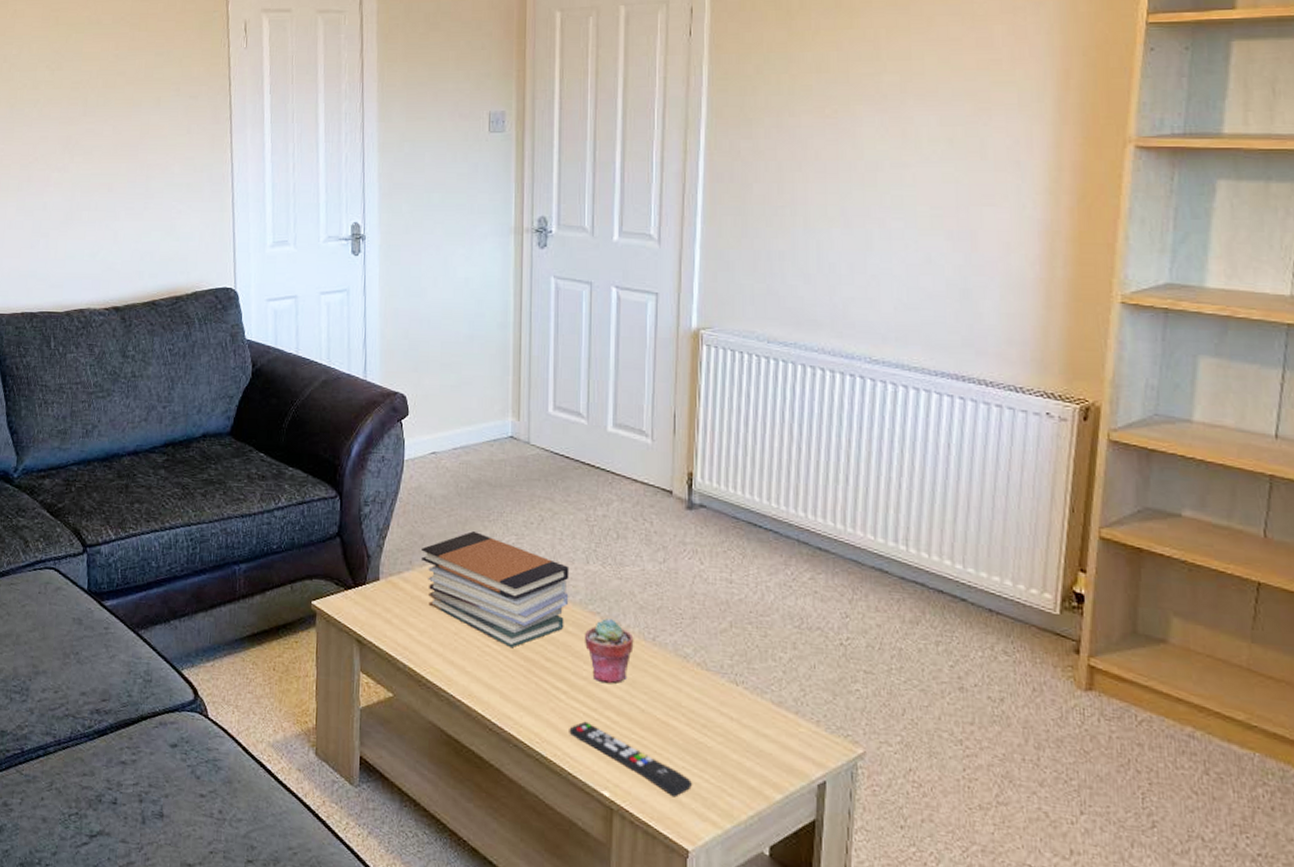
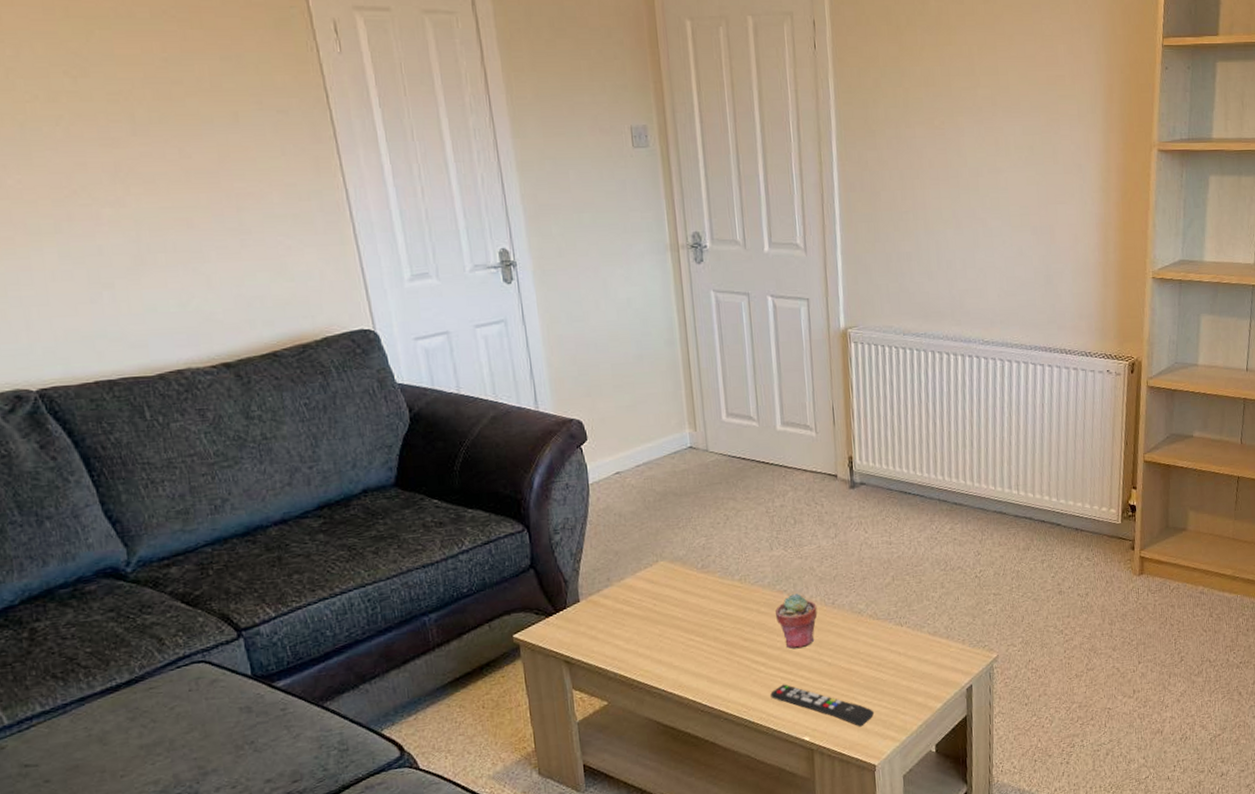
book stack: present [420,531,570,649] -> none [616,540,759,637]

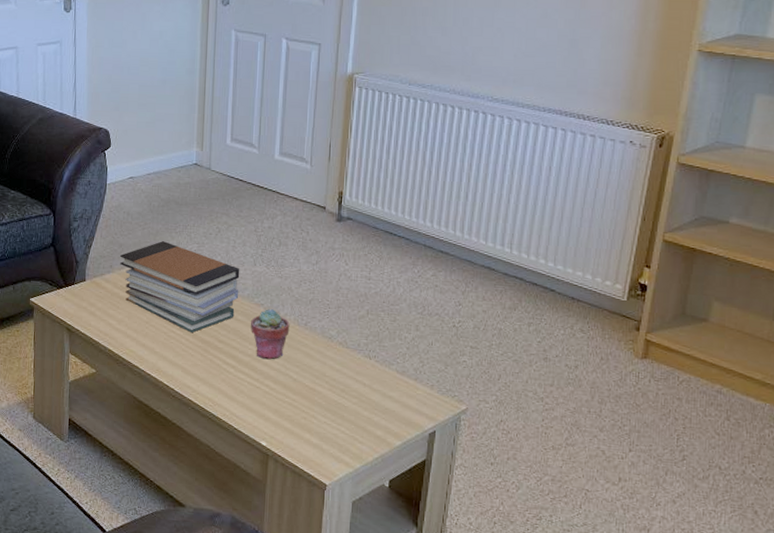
book stack: none [616,540,759,637] -> present [119,241,240,333]
remote control: present [770,684,875,727] -> none [236,388,332,445]

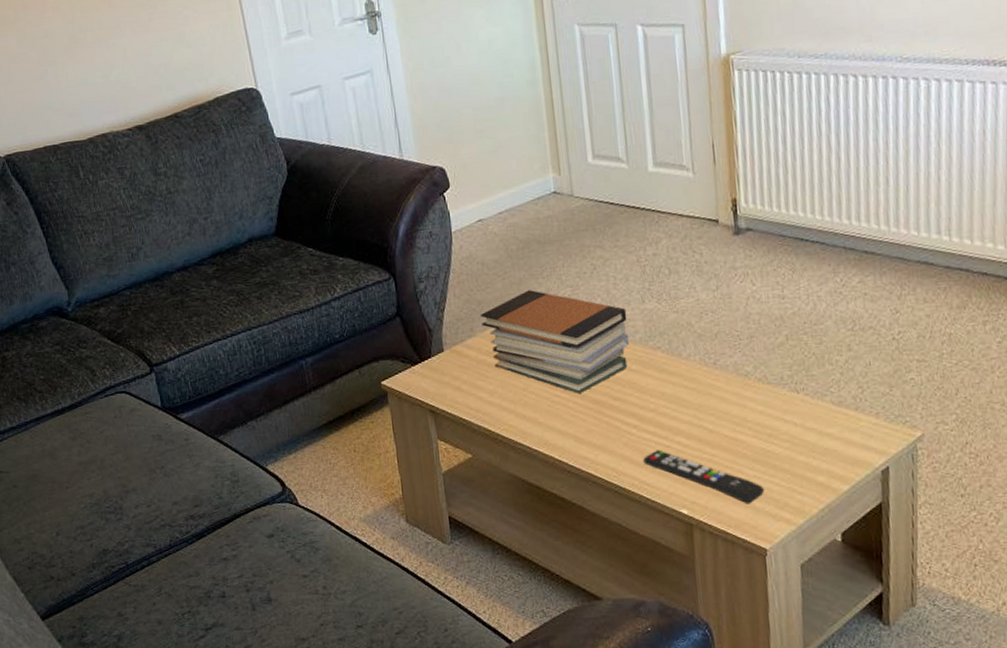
remote control: none [236,388,332,445] -> present [643,449,765,504]
potted succulent: present [251,309,290,360] -> none [648,351,697,412]

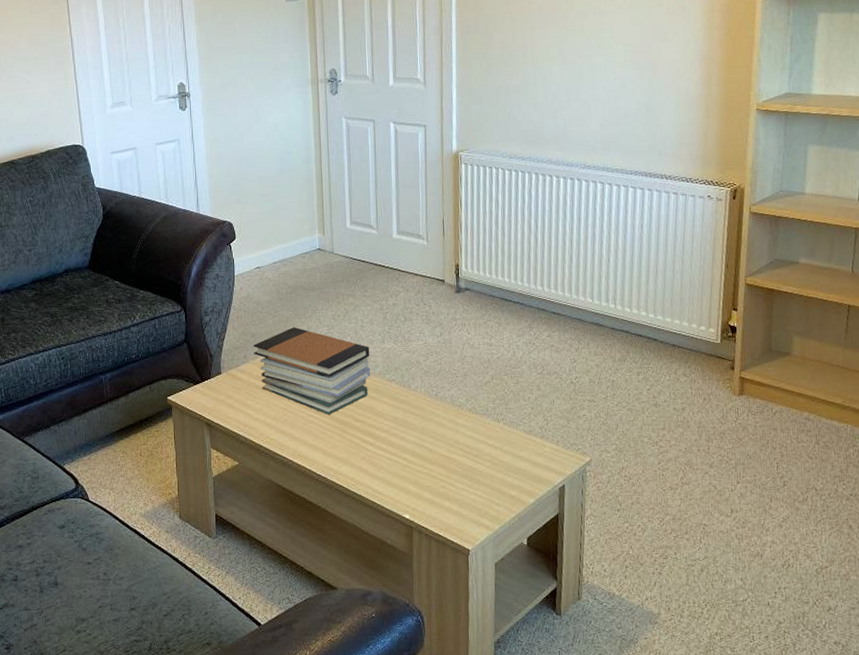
remote control: present [643,449,765,504] -> none [376,464,470,512]

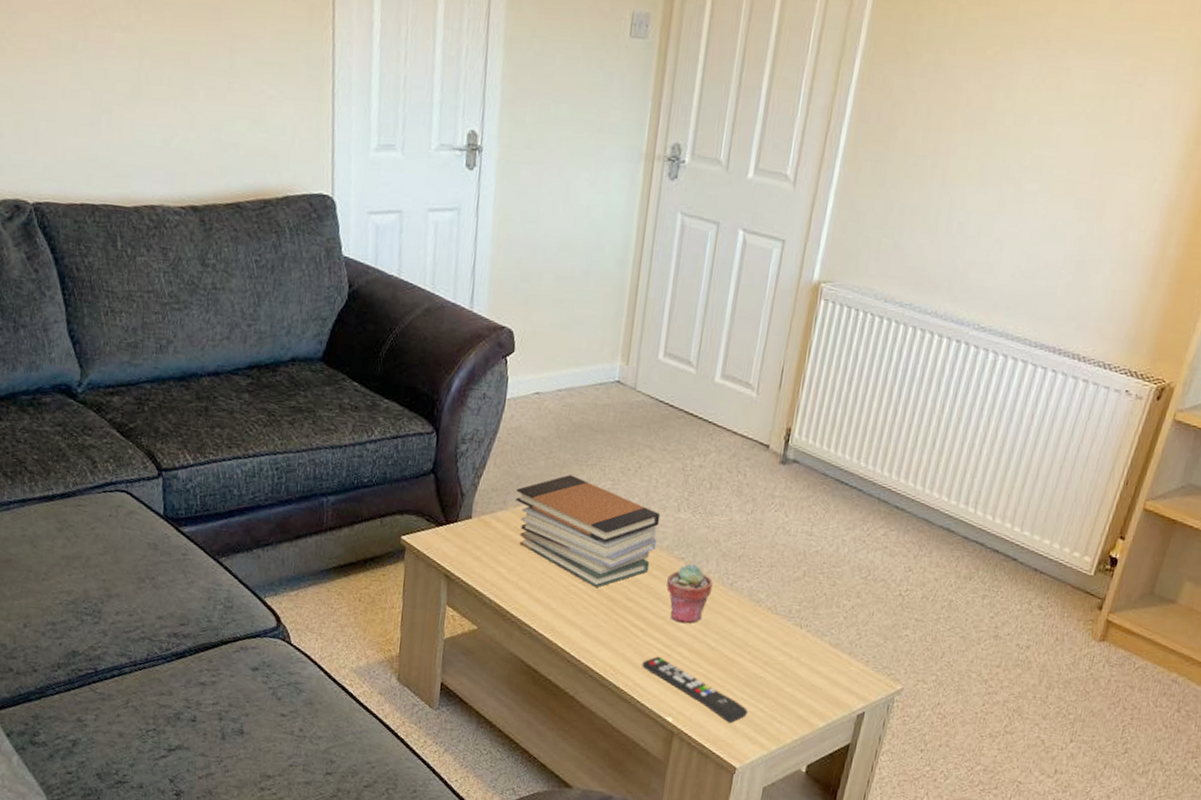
remote control: none [376,464,470,512] -> present [642,656,749,724]
potted succulent: none [384,384,422,433] -> present [666,563,713,624]

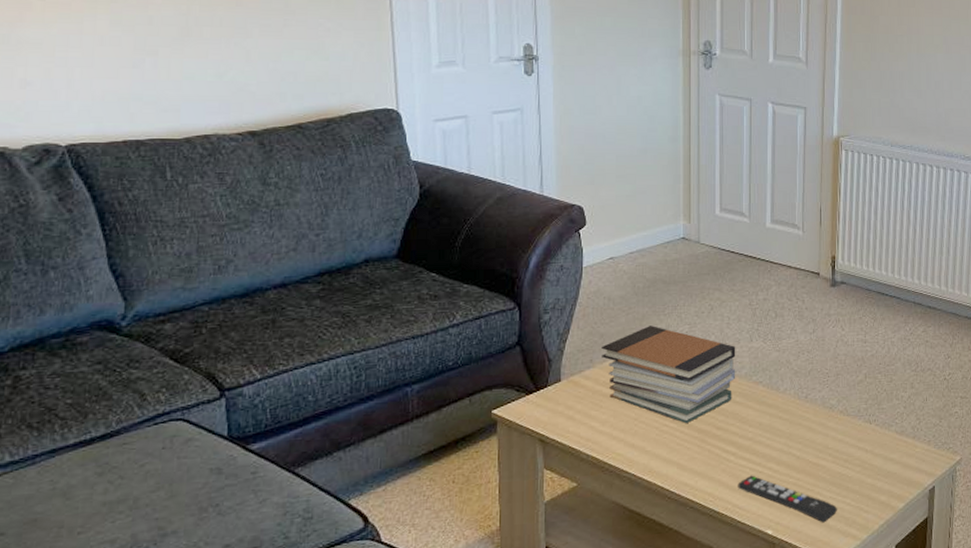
potted succulent: present [666,563,713,624] -> none [750,386,790,441]

